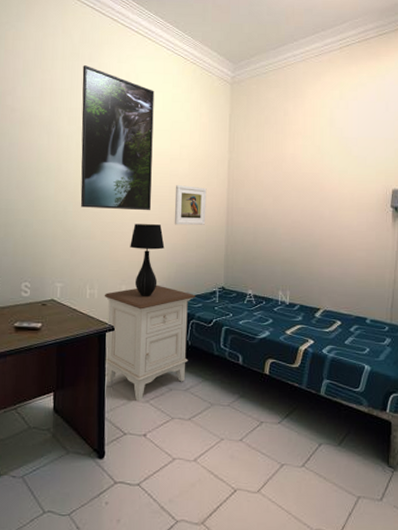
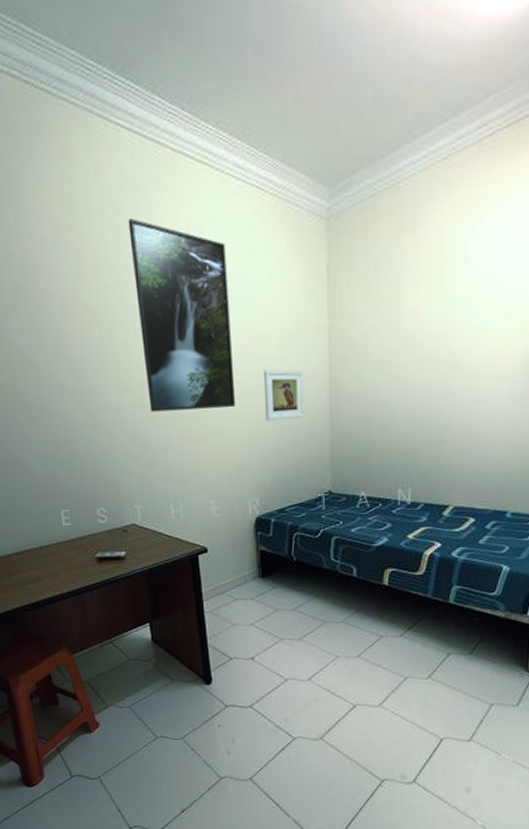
nightstand: present [104,284,195,402] -> none [191,496,298,626]
table lamp: present [130,224,165,296] -> none [214,423,256,511]

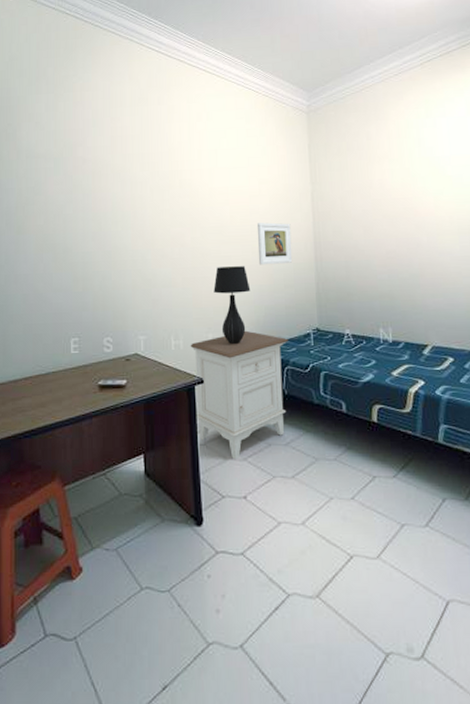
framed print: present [128,218,236,412] -> none [152,109,233,255]
nightstand: none [191,496,298,626] -> present [190,330,288,460]
table lamp: none [214,423,256,511] -> present [213,266,251,344]

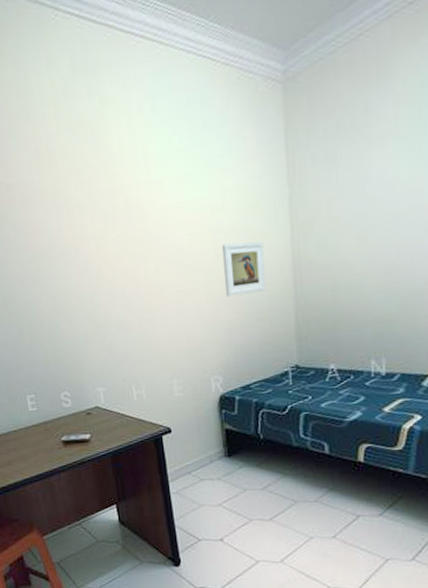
nightstand: present [190,330,288,460] -> none [153,373,263,506]
table lamp: present [213,266,251,344] -> none [174,299,218,390]

